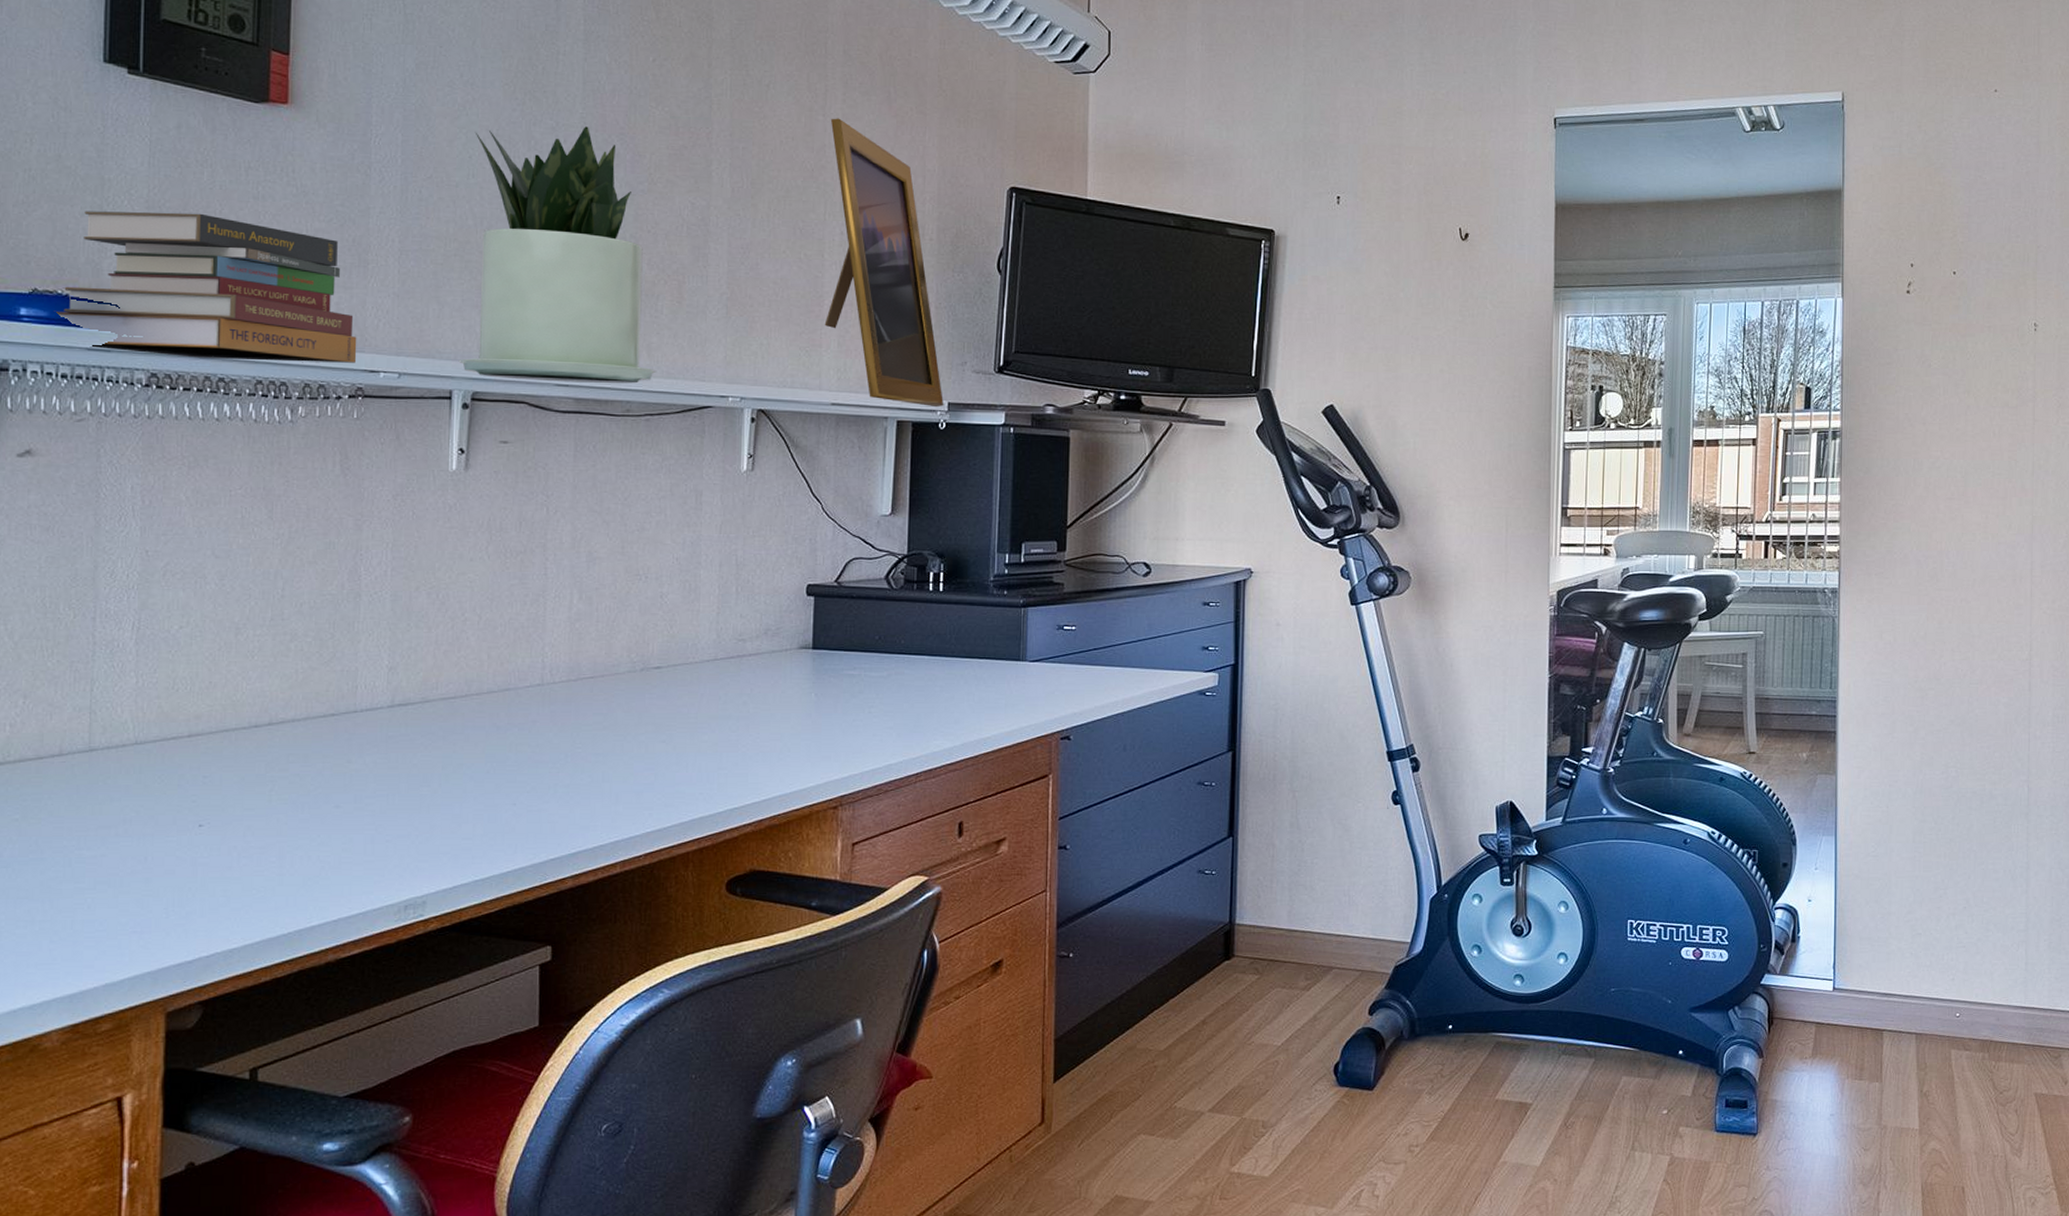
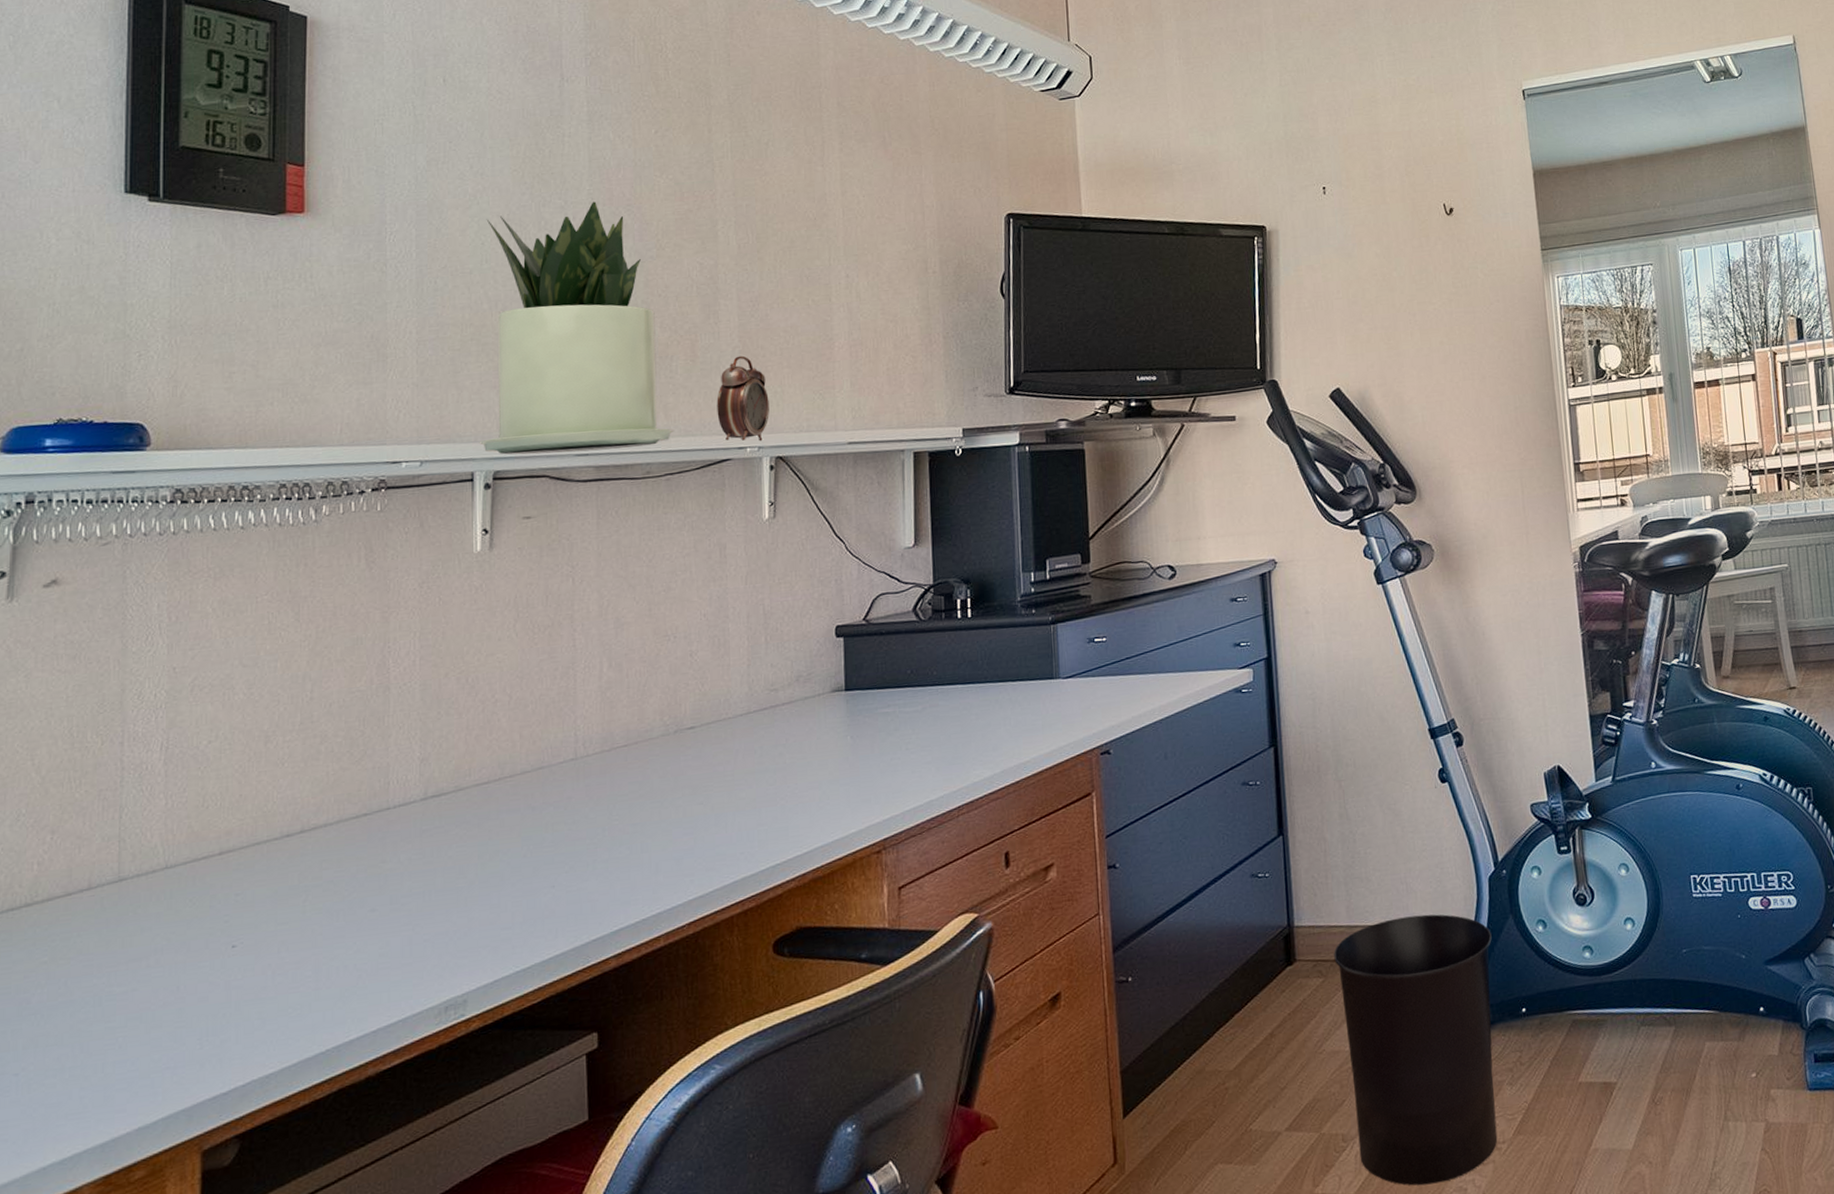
books: present [56,211,357,363] -> none [81,327,379,471]
alarm clock: none [701,303,754,392] -> present [716,355,770,442]
picture frame: present [824,118,943,408] -> none [829,167,958,435]
waste bin: none [1271,927,1427,1176] -> present [1334,914,1498,1186]

